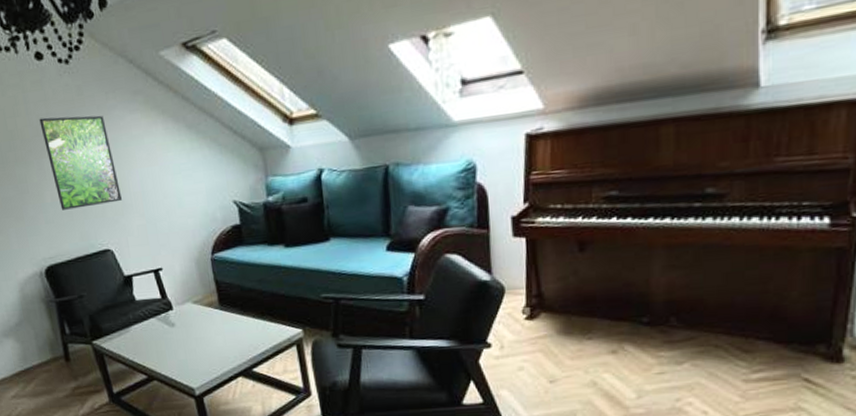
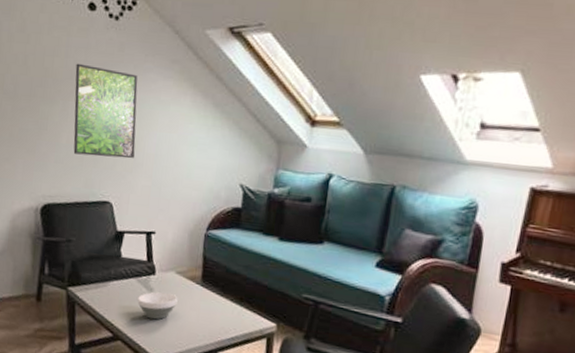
bowl: none [162,324,202,353] -> present [137,292,178,320]

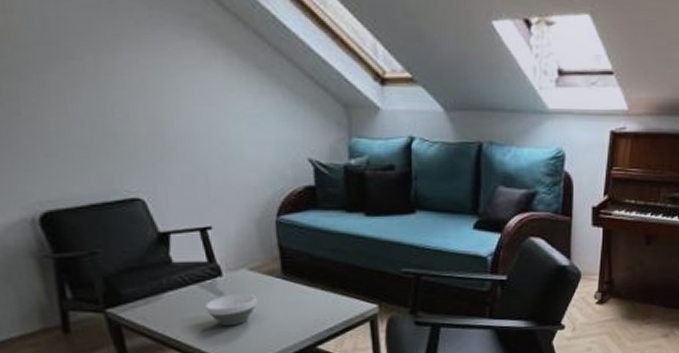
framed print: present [73,63,138,159] -> none [45,21,162,144]

